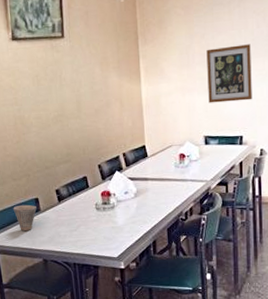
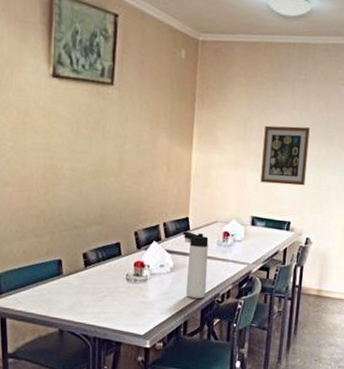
cup: present [13,204,37,231] -> none [30,265,58,295]
thermos bottle: none [142,158,170,219] -> present [183,231,209,299]

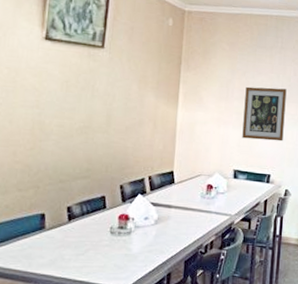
thermos bottle: present [183,231,209,299] -> none [168,184,193,250]

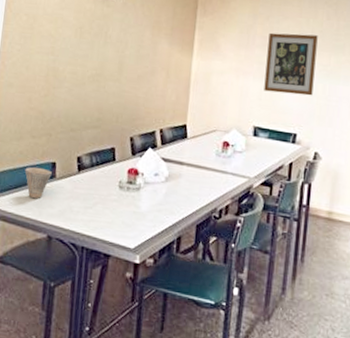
cup: none [11,219,41,250] -> present [24,166,52,198]

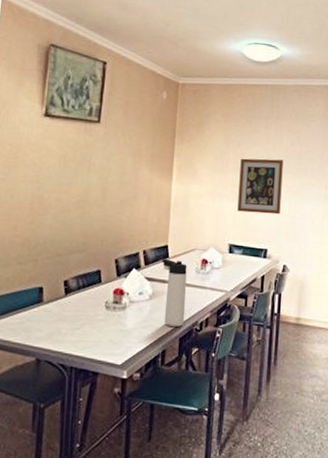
cup: present [24,166,52,198] -> none [11,292,39,323]
thermos bottle: none [180,139,207,213] -> present [162,259,187,327]

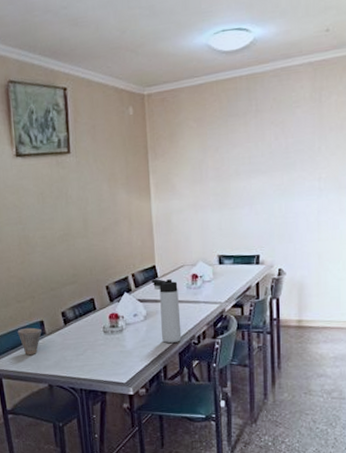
cup: none [11,292,39,323] -> present [17,327,42,355]
wall art: present [237,158,283,215] -> none [220,157,270,221]

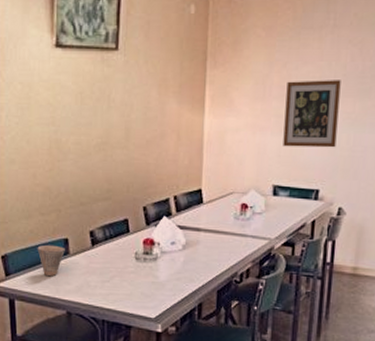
thermos bottle: present [152,279,182,343] -> none [195,204,224,278]
wall art: none [220,157,270,221] -> present [283,80,341,148]

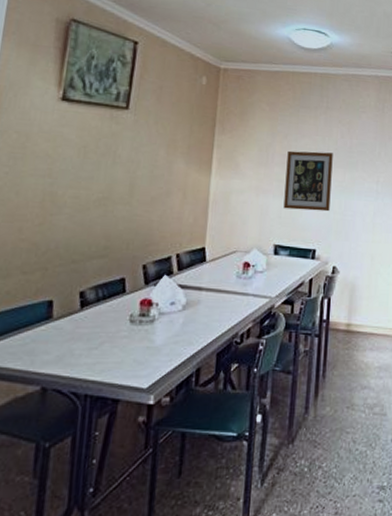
cup: present [37,244,65,276] -> none [12,308,48,344]

